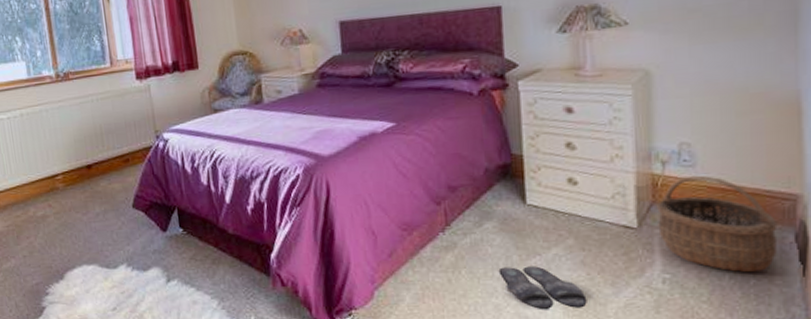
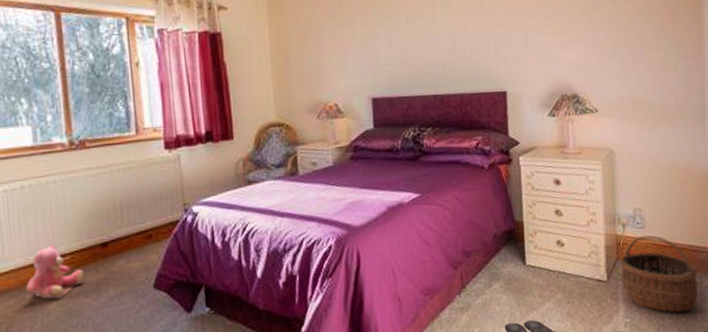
teddy bear: none [30,165,75,212] -> present [26,244,84,299]

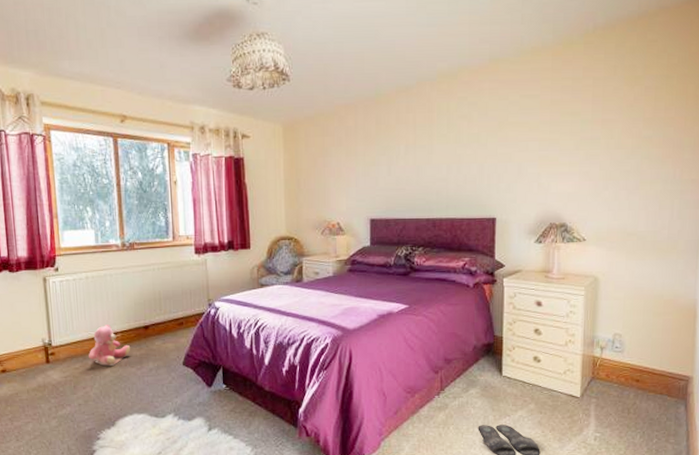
wicker basket: present [620,235,698,313] -> none [594,360,675,433]

